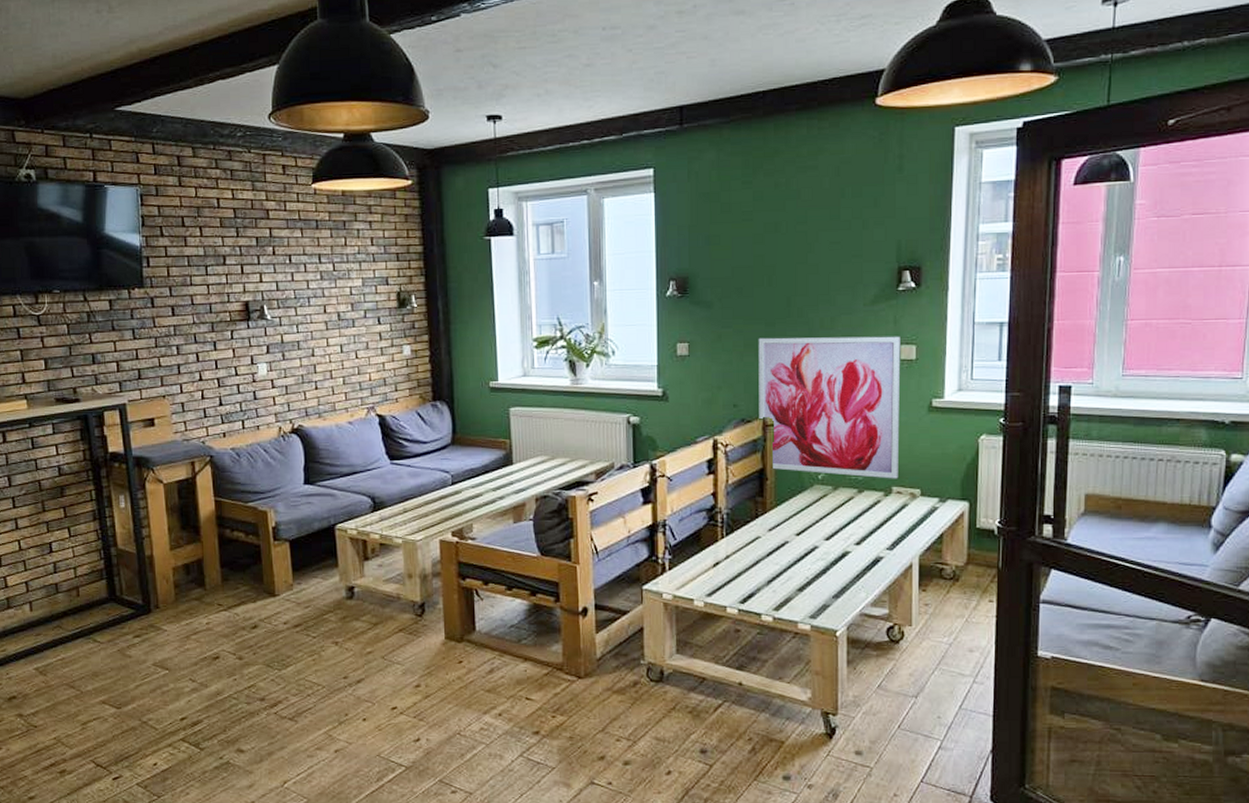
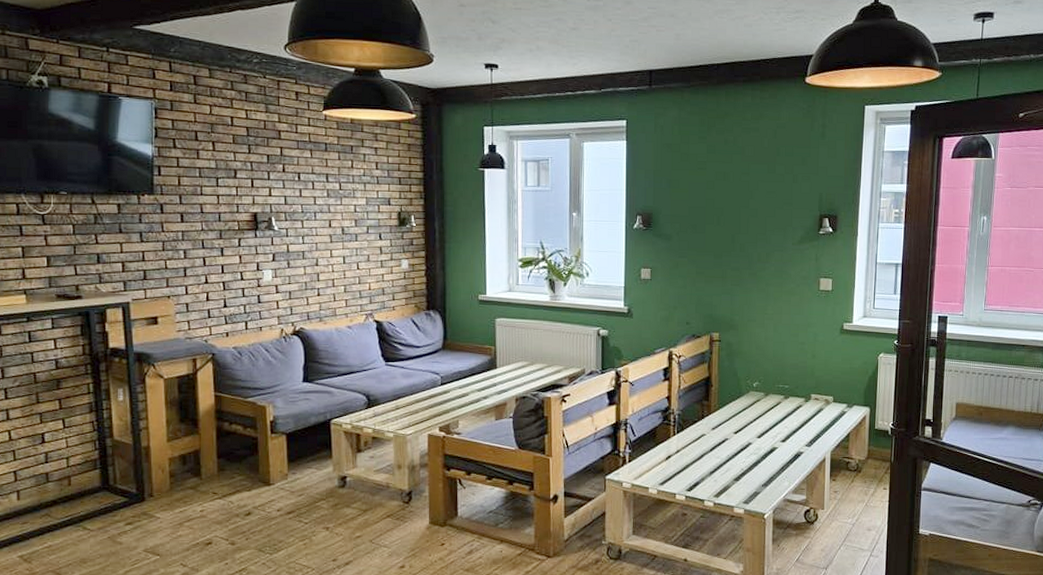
wall art: present [758,336,901,479] -> none [707,267,820,388]

